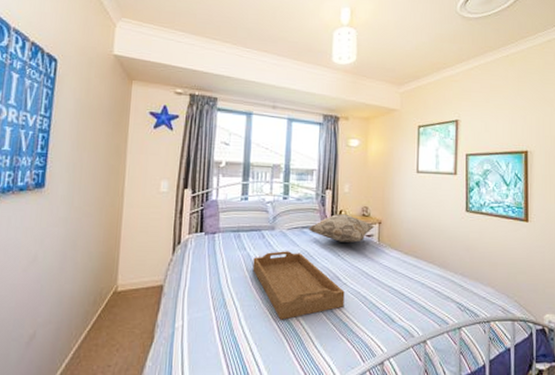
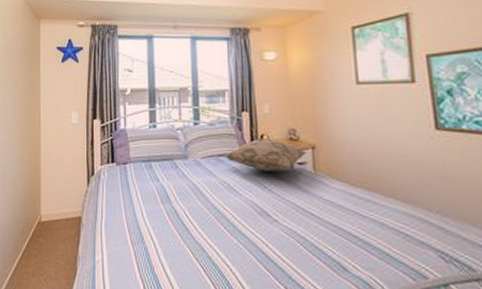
serving tray: present [252,251,345,320] -> none [167,182,278,260]

